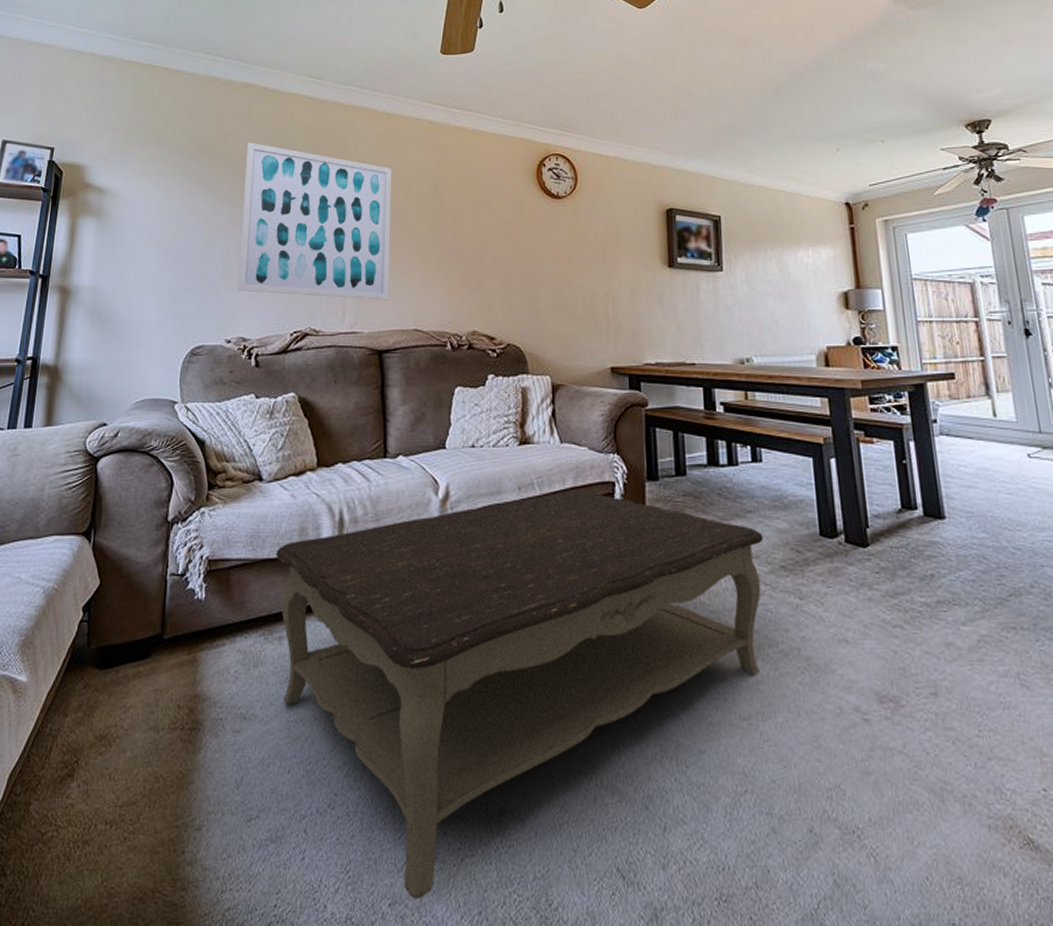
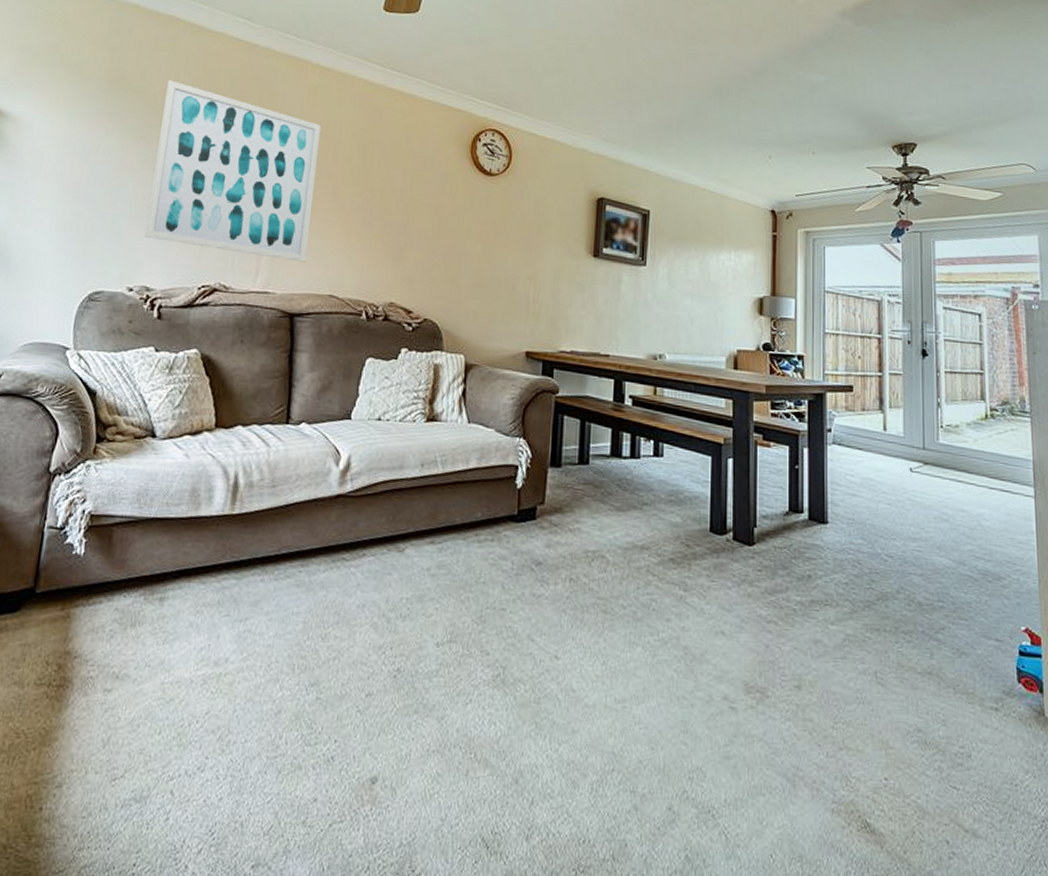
coffee table: present [276,489,764,900] -> none [160,469,657,863]

